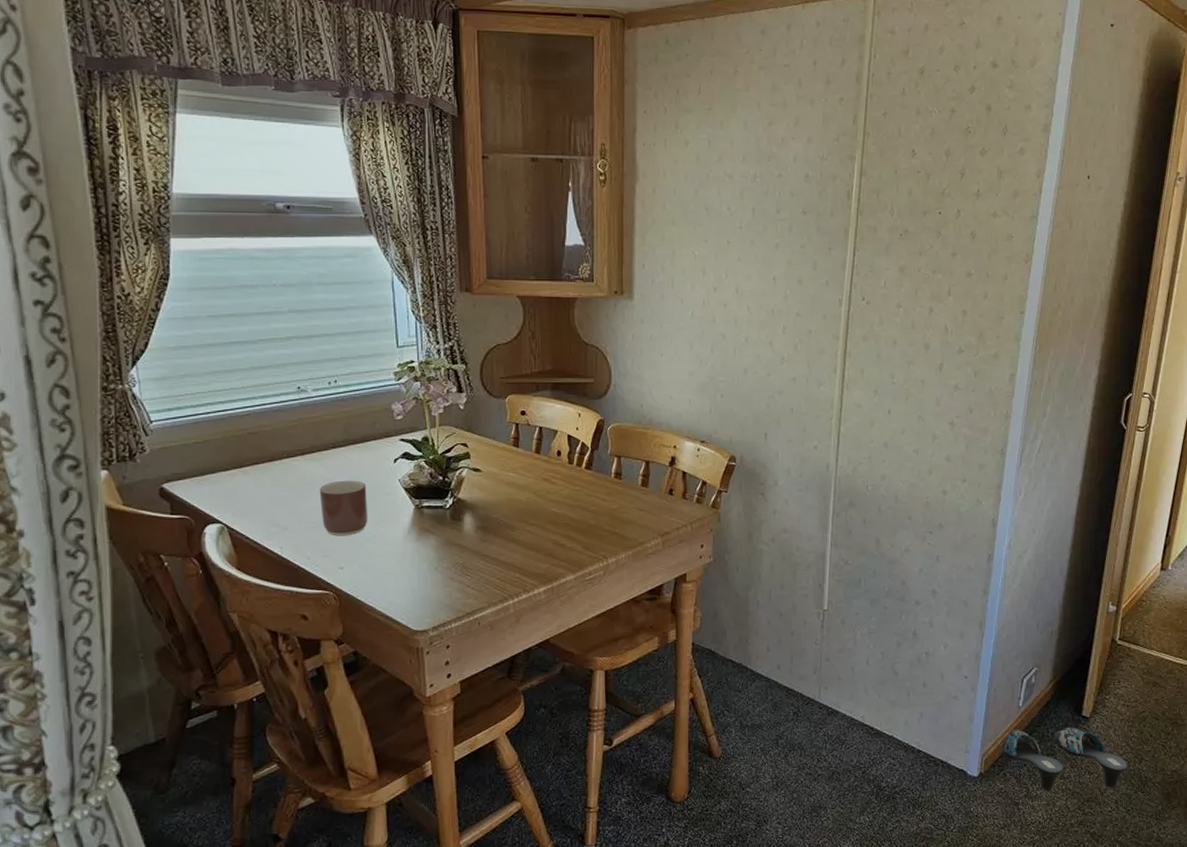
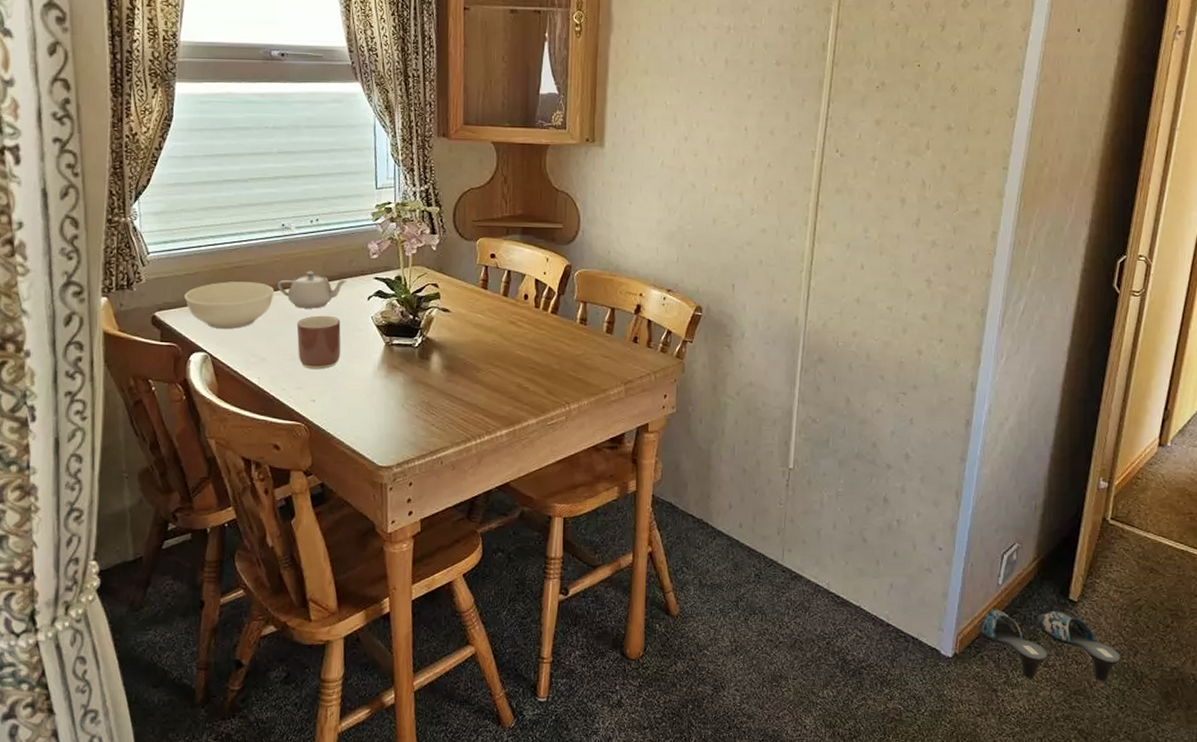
bowl: none [194,448,294,498] -> present [184,281,275,329]
teapot: none [296,434,371,474] -> present [278,271,347,309]

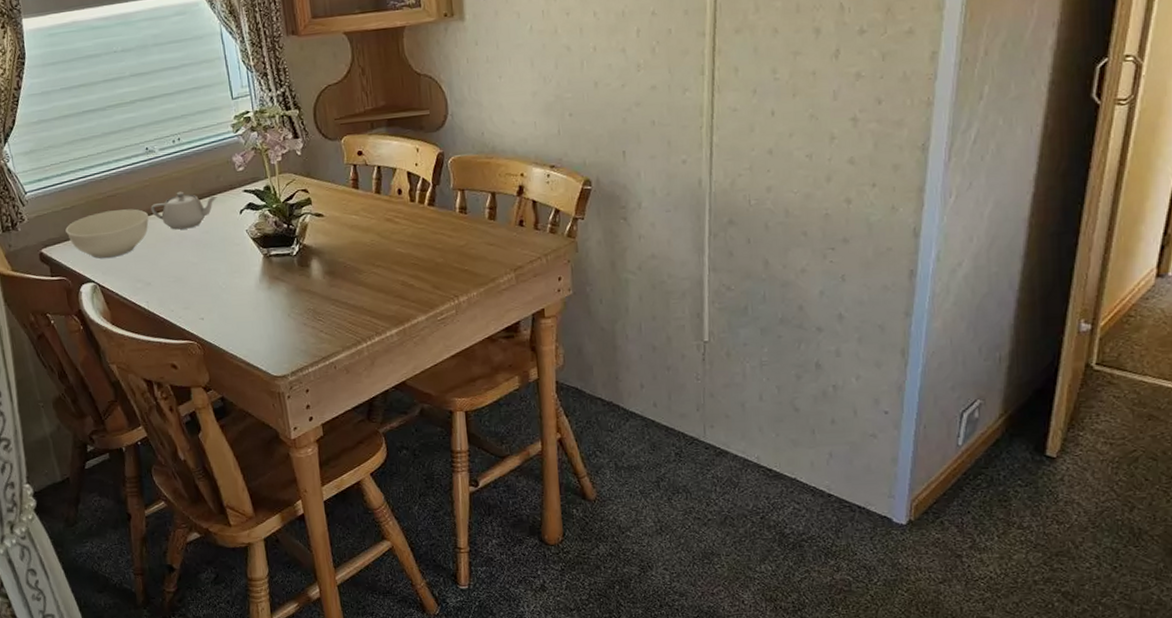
mug: present [296,315,341,370] -> none [174,233,222,289]
slippers: present [976,608,1120,682] -> none [933,468,1112,543]

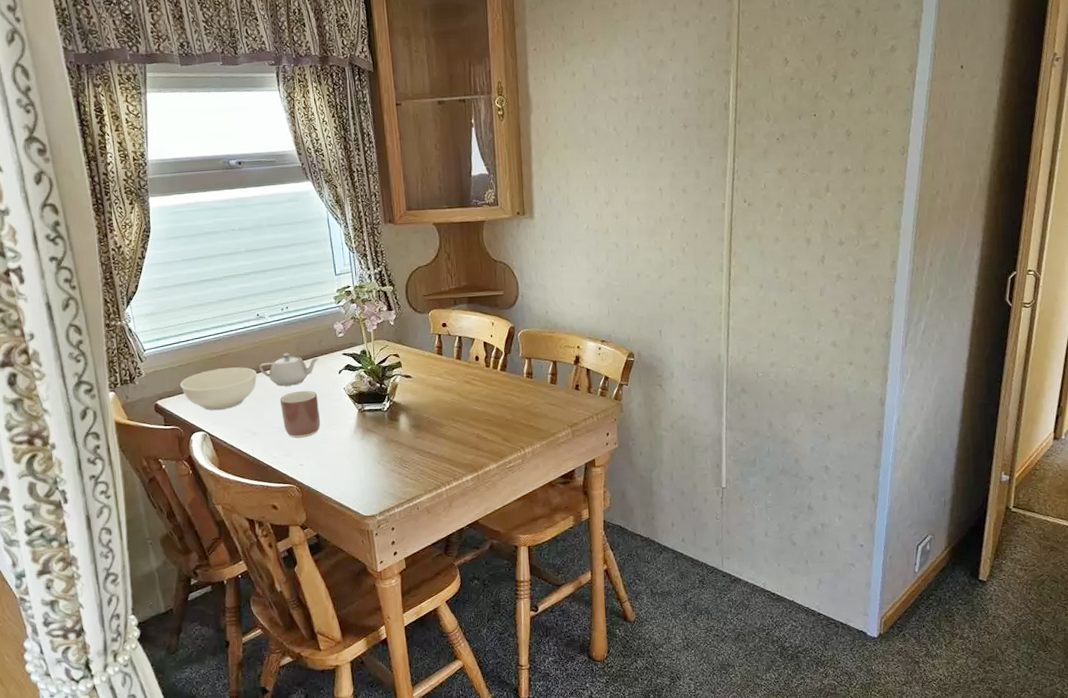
mug: none [174,233,222,289] -> present [279,390,321,438]

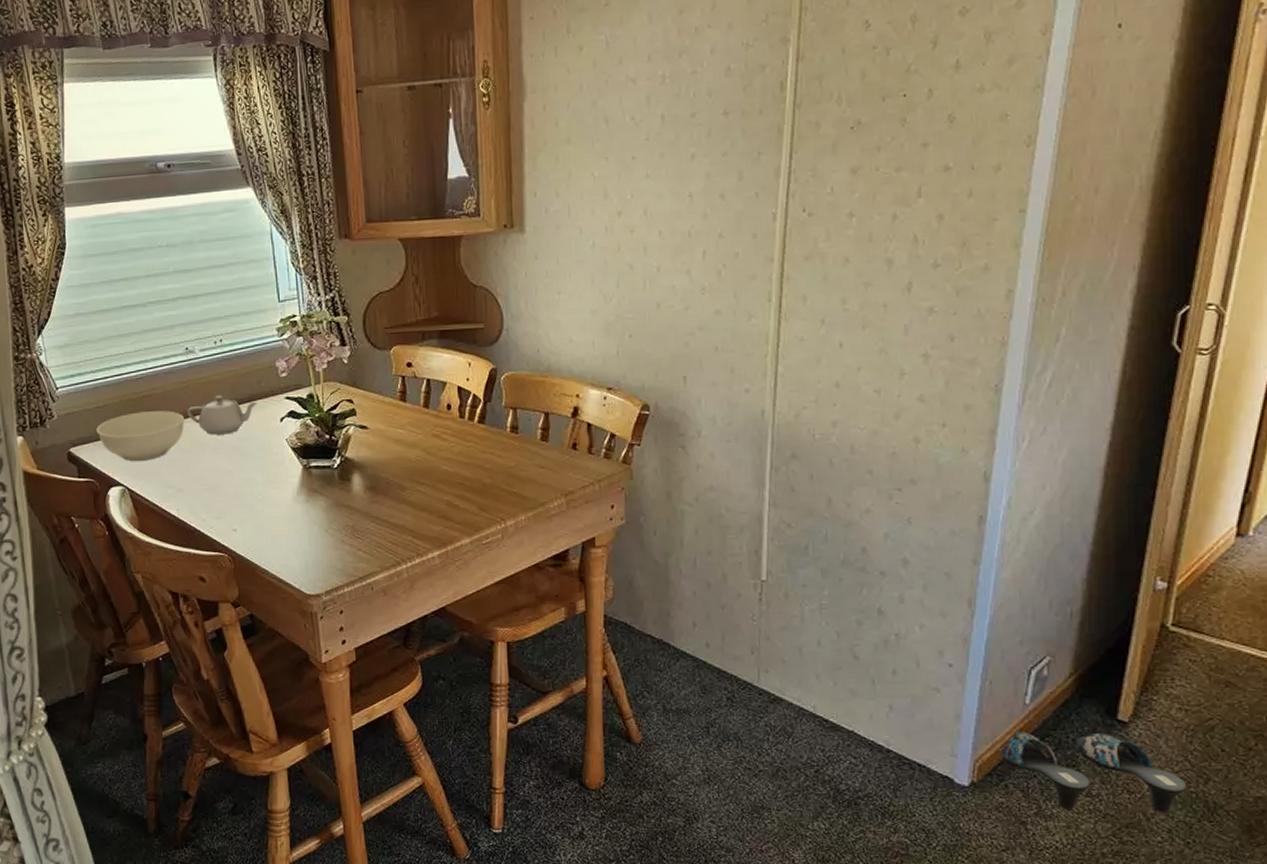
mug: present [279,390,321,438] -> none [210,440,258,498]
slippers: none [897,590,1027,650] -> present [998,731,1186,813]

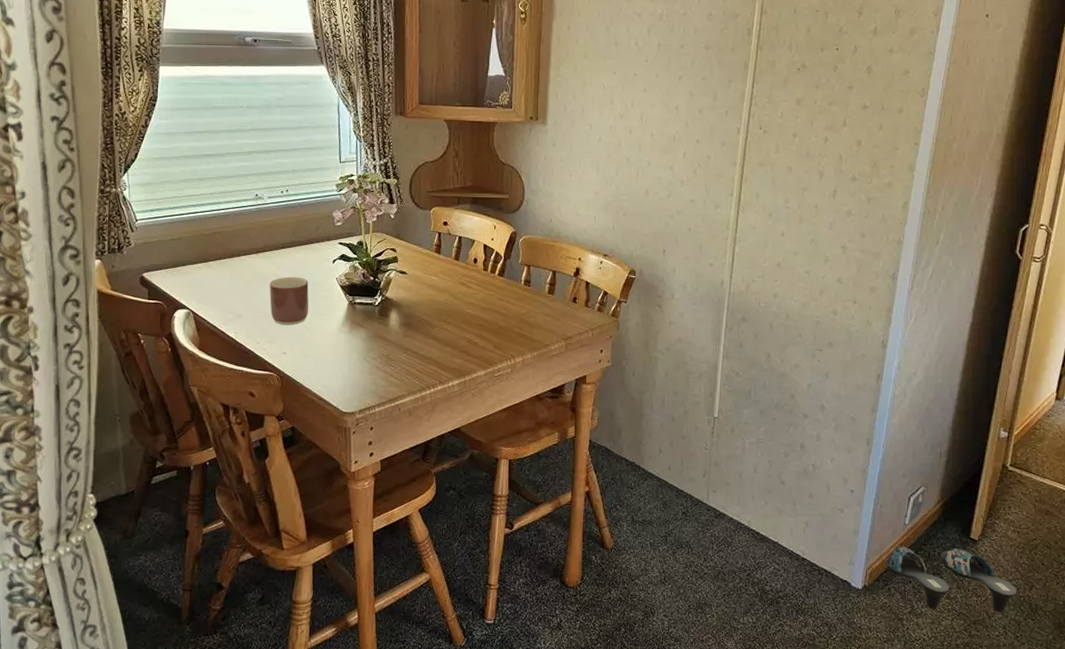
bowl: present [96,411,185,461] -> none [169,246,250,288]
teapot: present [187,395,258,435] -> none [252,236,314,271]
mug: none [210,440,258,498] -> present [269,276,309,325]

